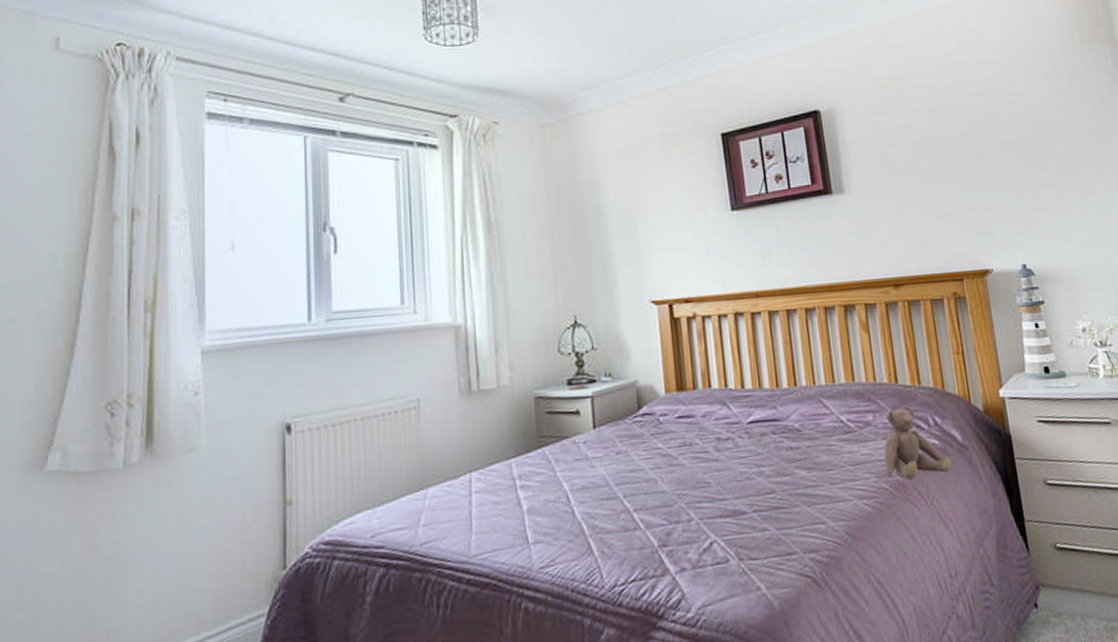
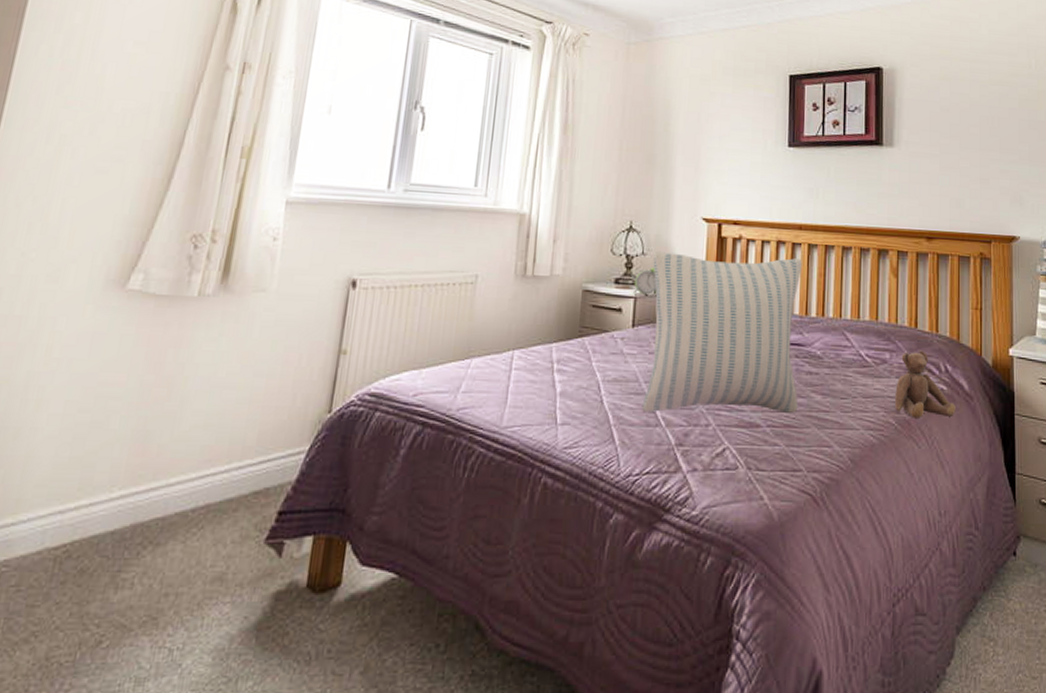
alarm clock: none [583,361,614,395] -> present [630,266,657,296]
pillow: none [604,328,784,517] -> present [642,251,802,413]

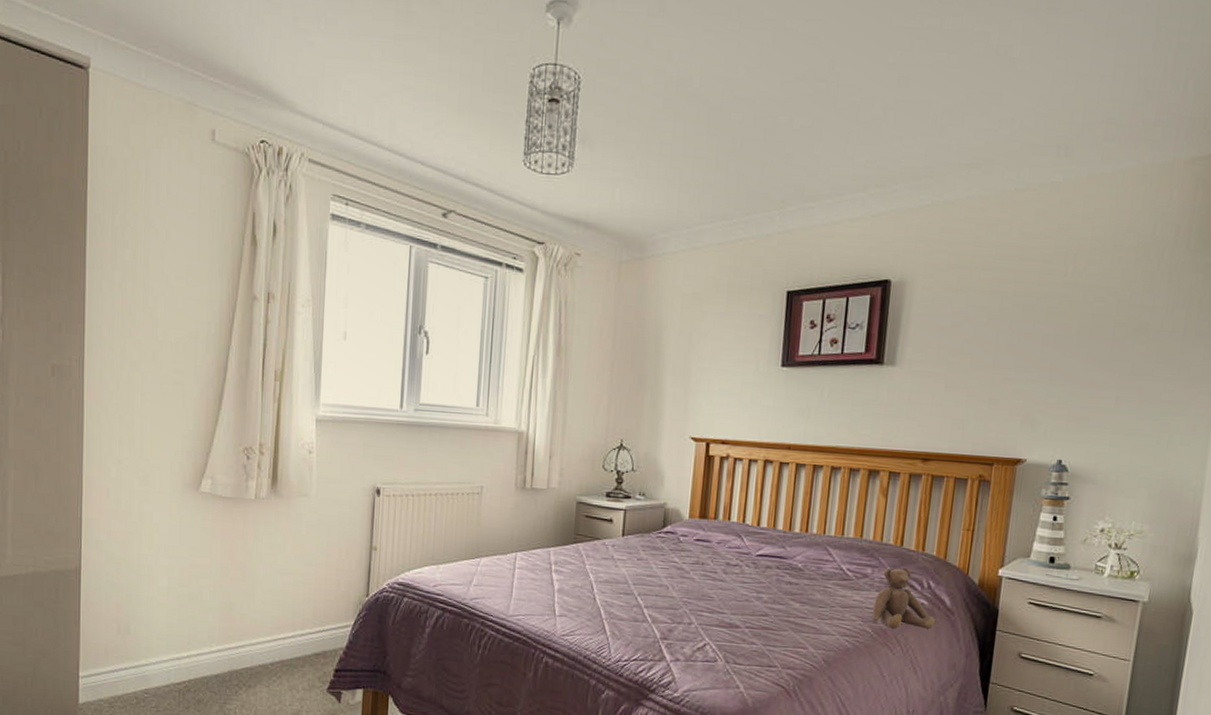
alarm clock: present [630,266,657,296] -> none [621,482,646,508]
pillow: present [642,251,802,413] -> none [630,467,789,618]

